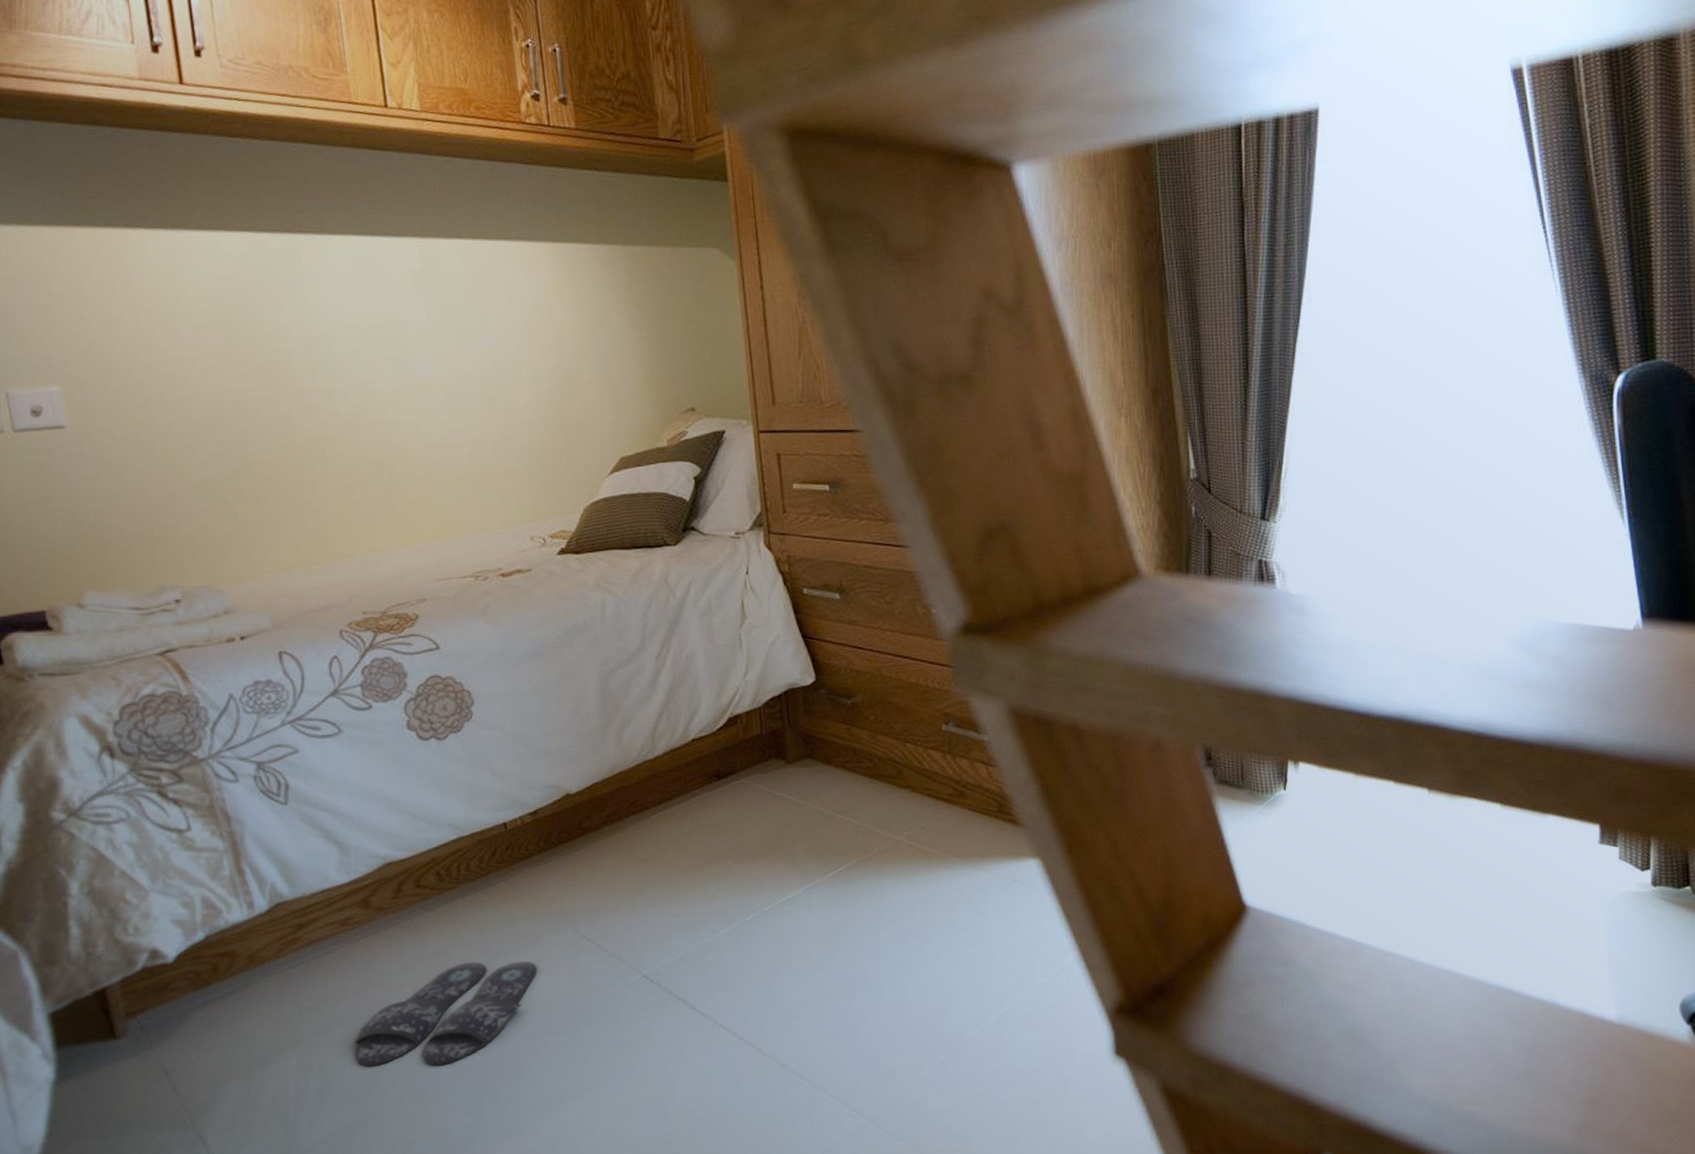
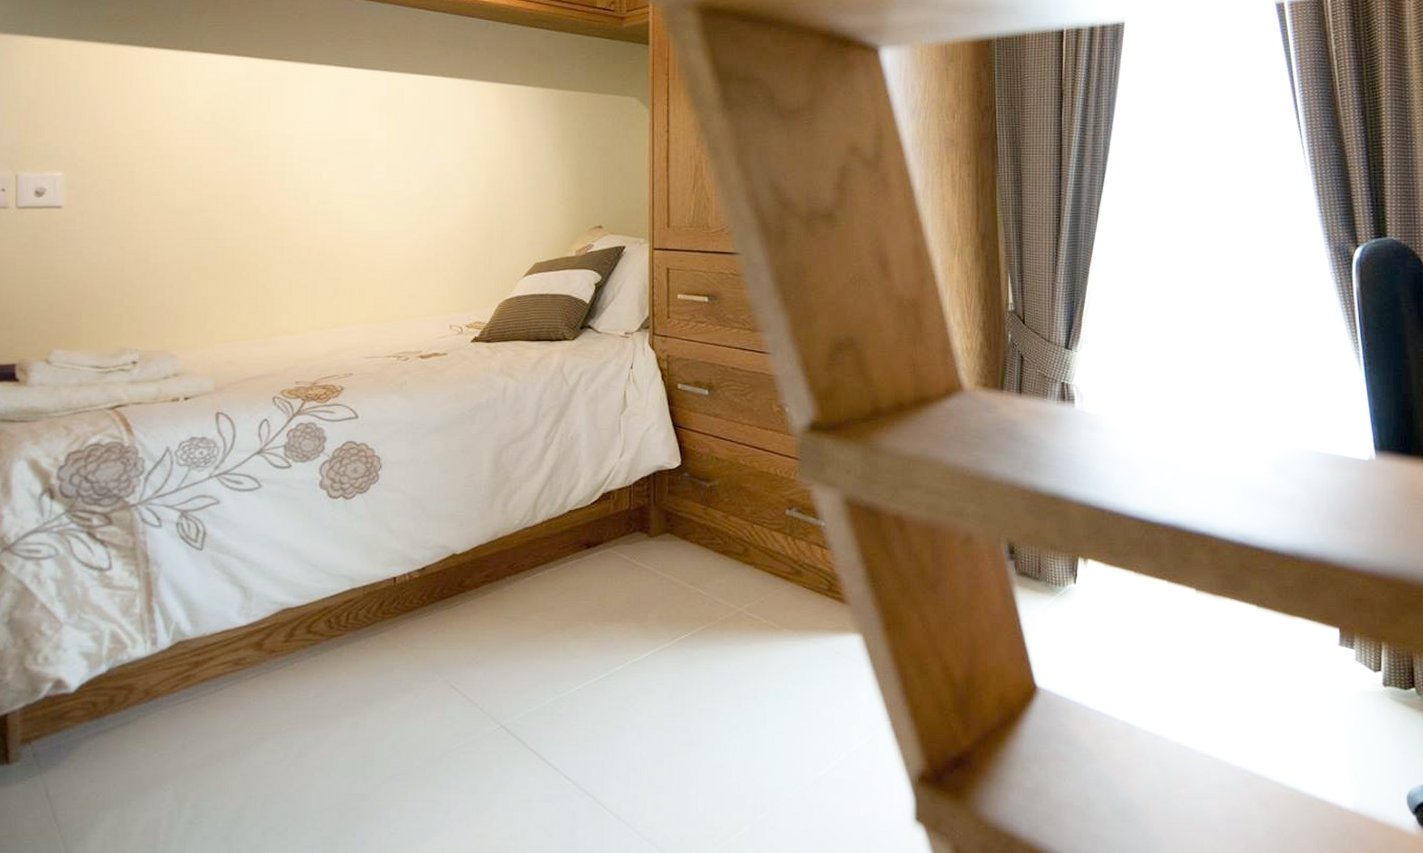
slippers: present [354,961,537,1067] -> none [228,705,406,804]

